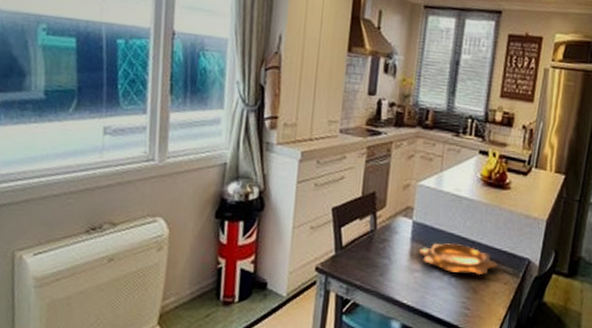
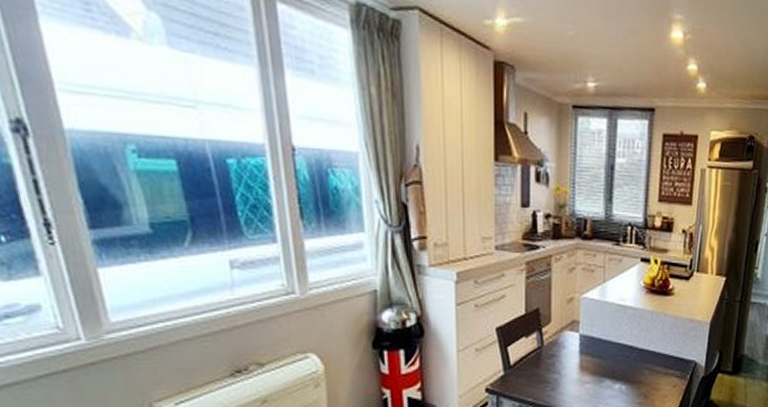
decorative bowl: present [418,242,498,276] -> none [588,352,666,381]

